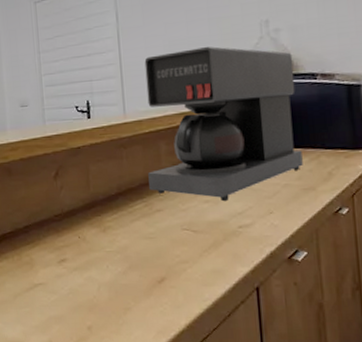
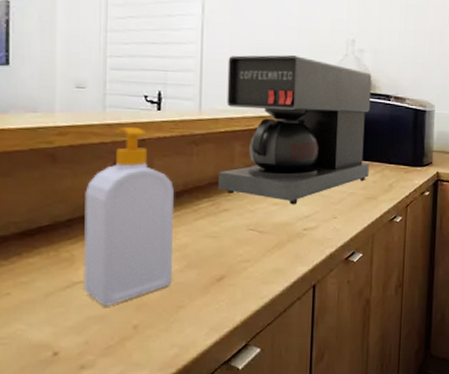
soap bottle: none [36,136,117,307] -> present [84,126,174,306]

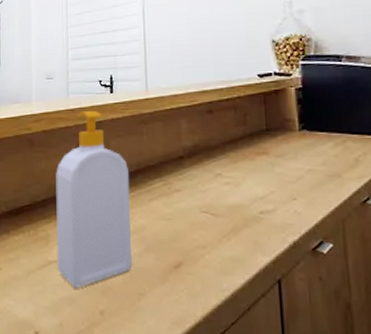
coffee maker: present [218,54,372,205] -> none [168,25,328,185]

